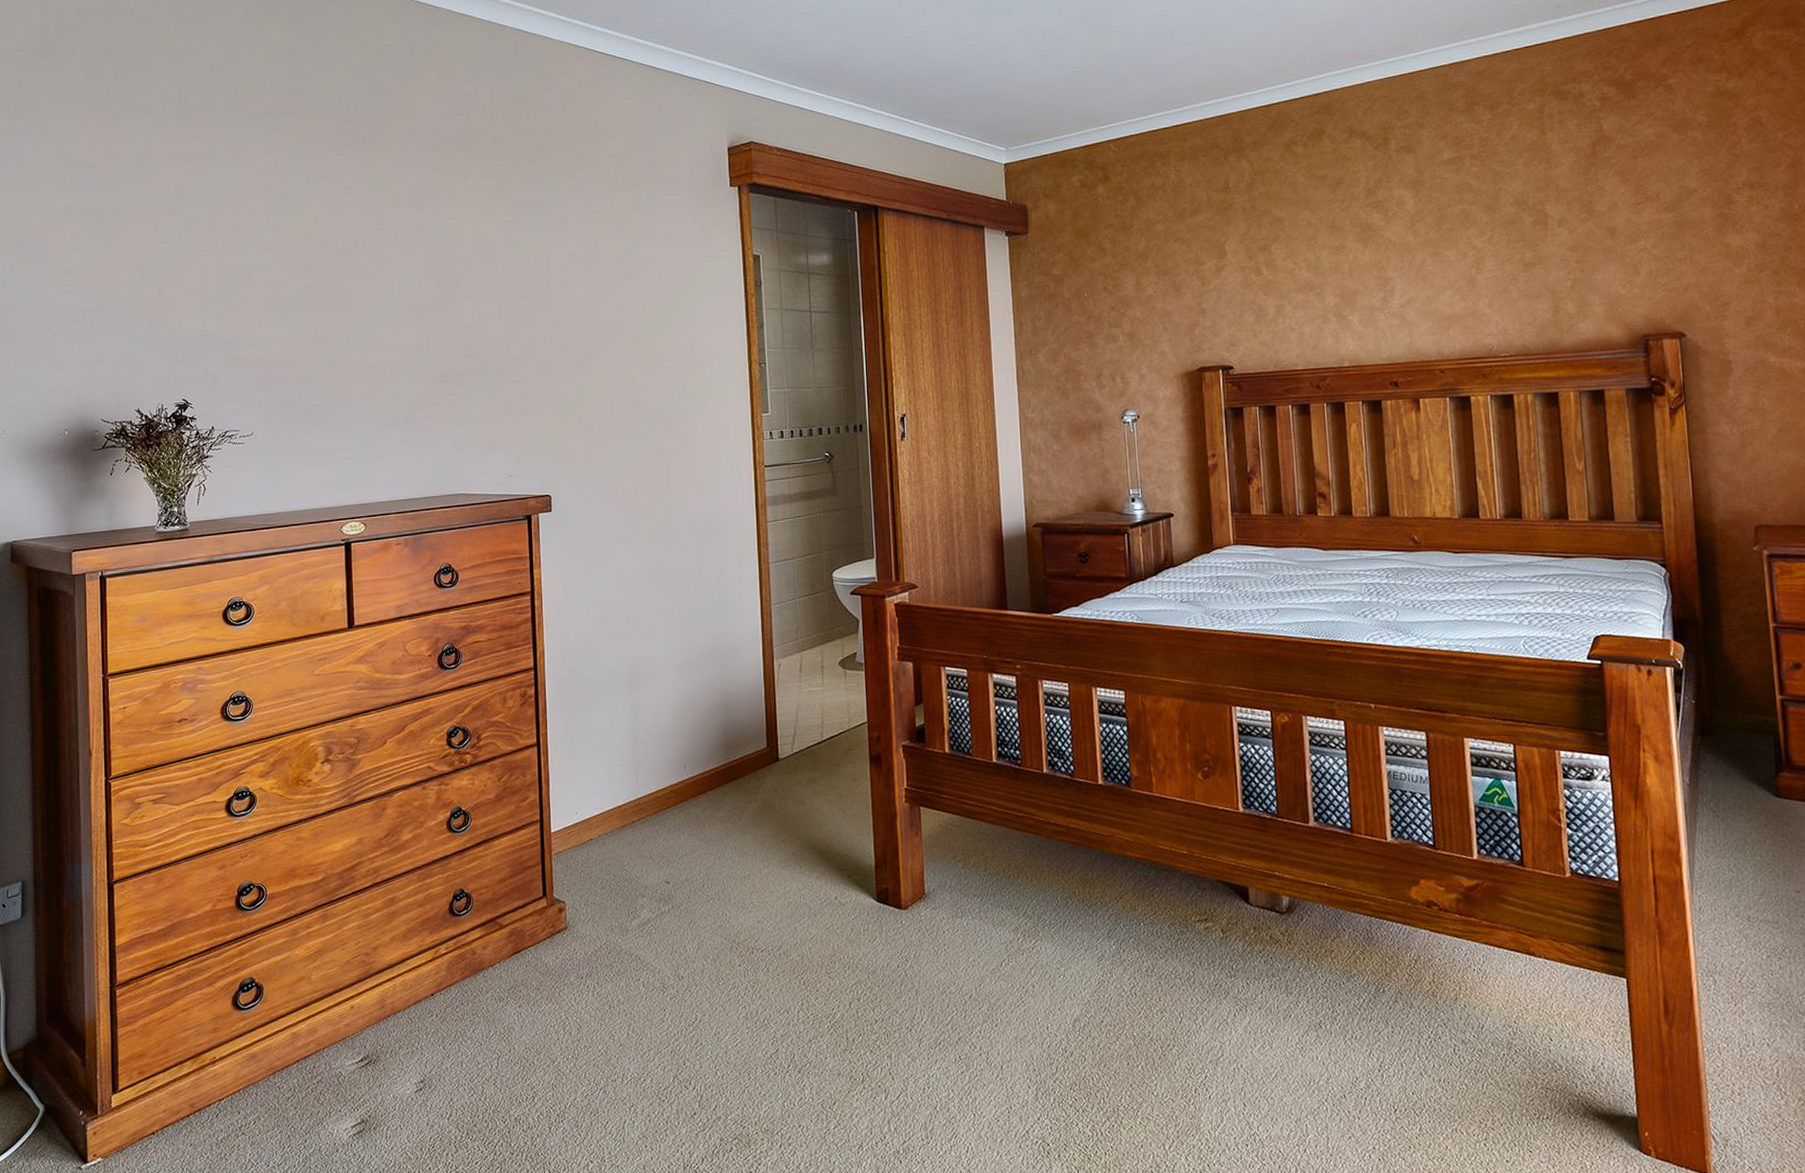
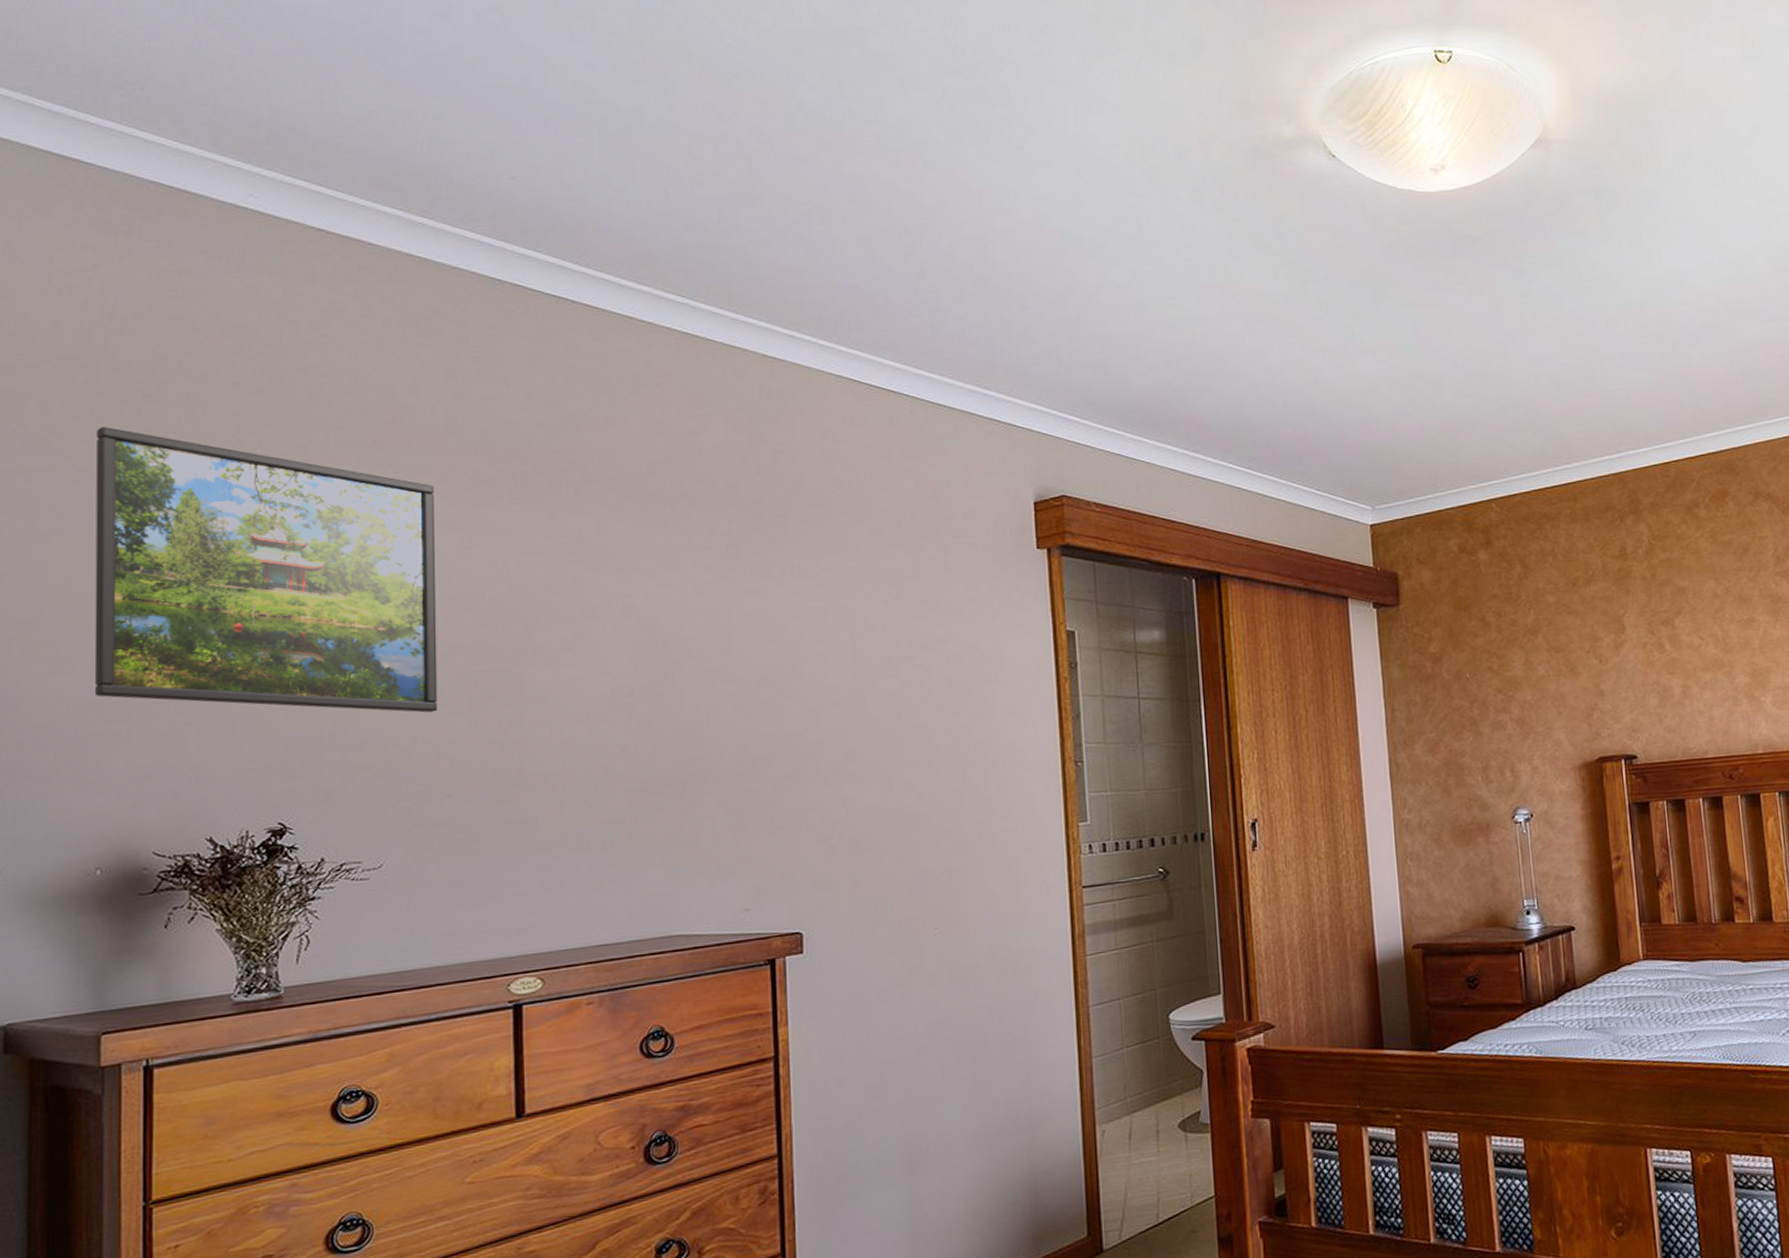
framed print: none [55,99,289,317] -> present [94,427,438,713]

